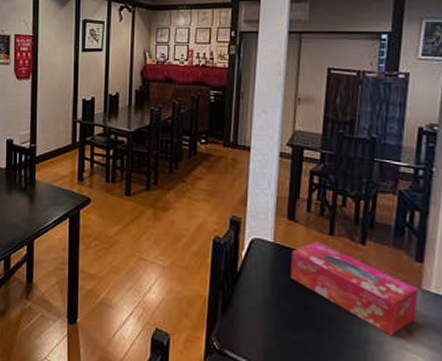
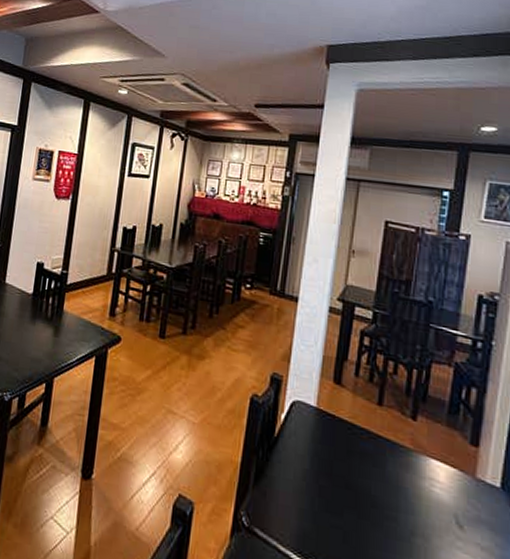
tissue box: present [290,241,419,336] -> none [332,411,473,530]

